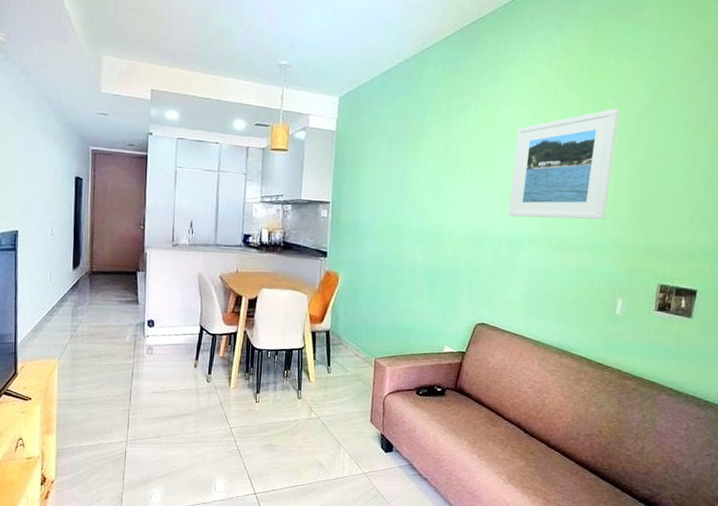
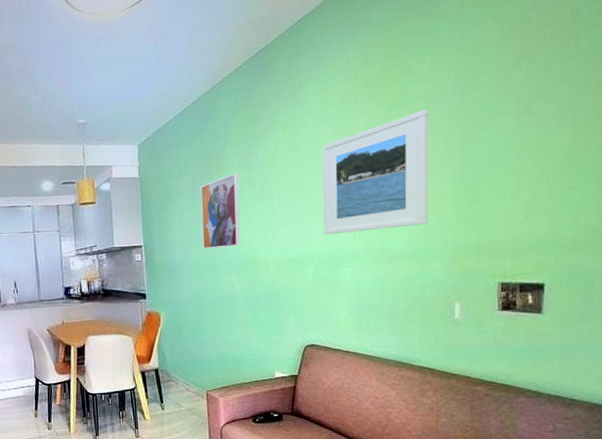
wall art: none [390,141,436,216] -> present [200,173,241,249]

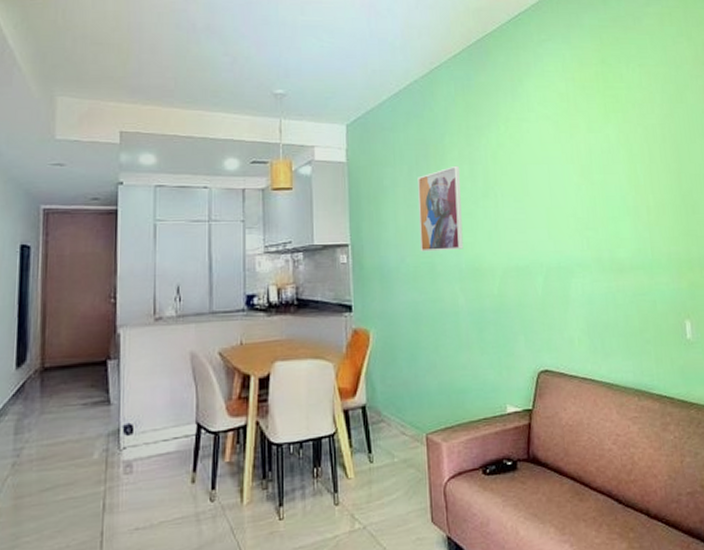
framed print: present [322,110,429,235] -> none [544,117,653,241]

